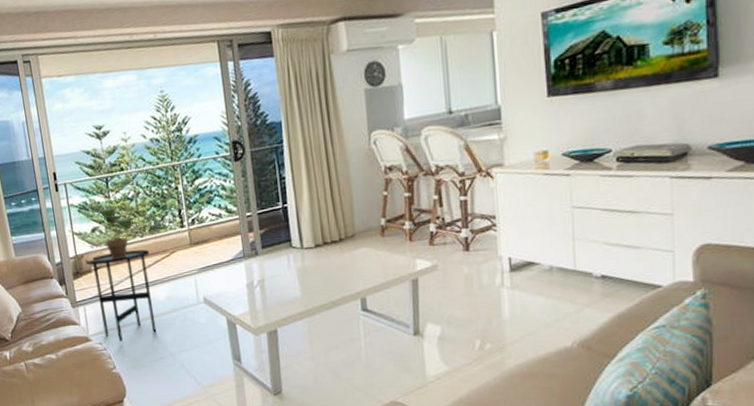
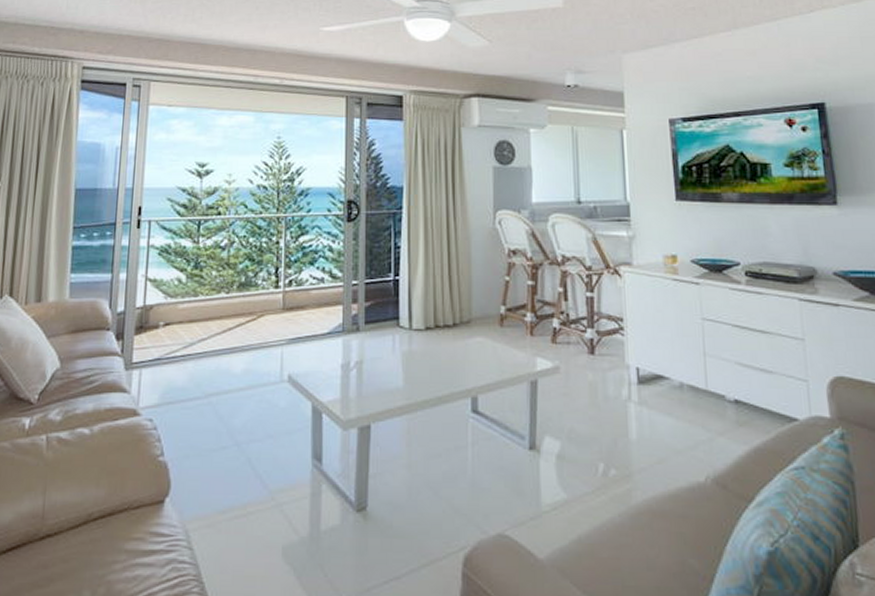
side table: present [86,249,157,342] -> none [154,308,233,421]
potted plant: present [90,207,133,260] -> none [168,254,221,317]

